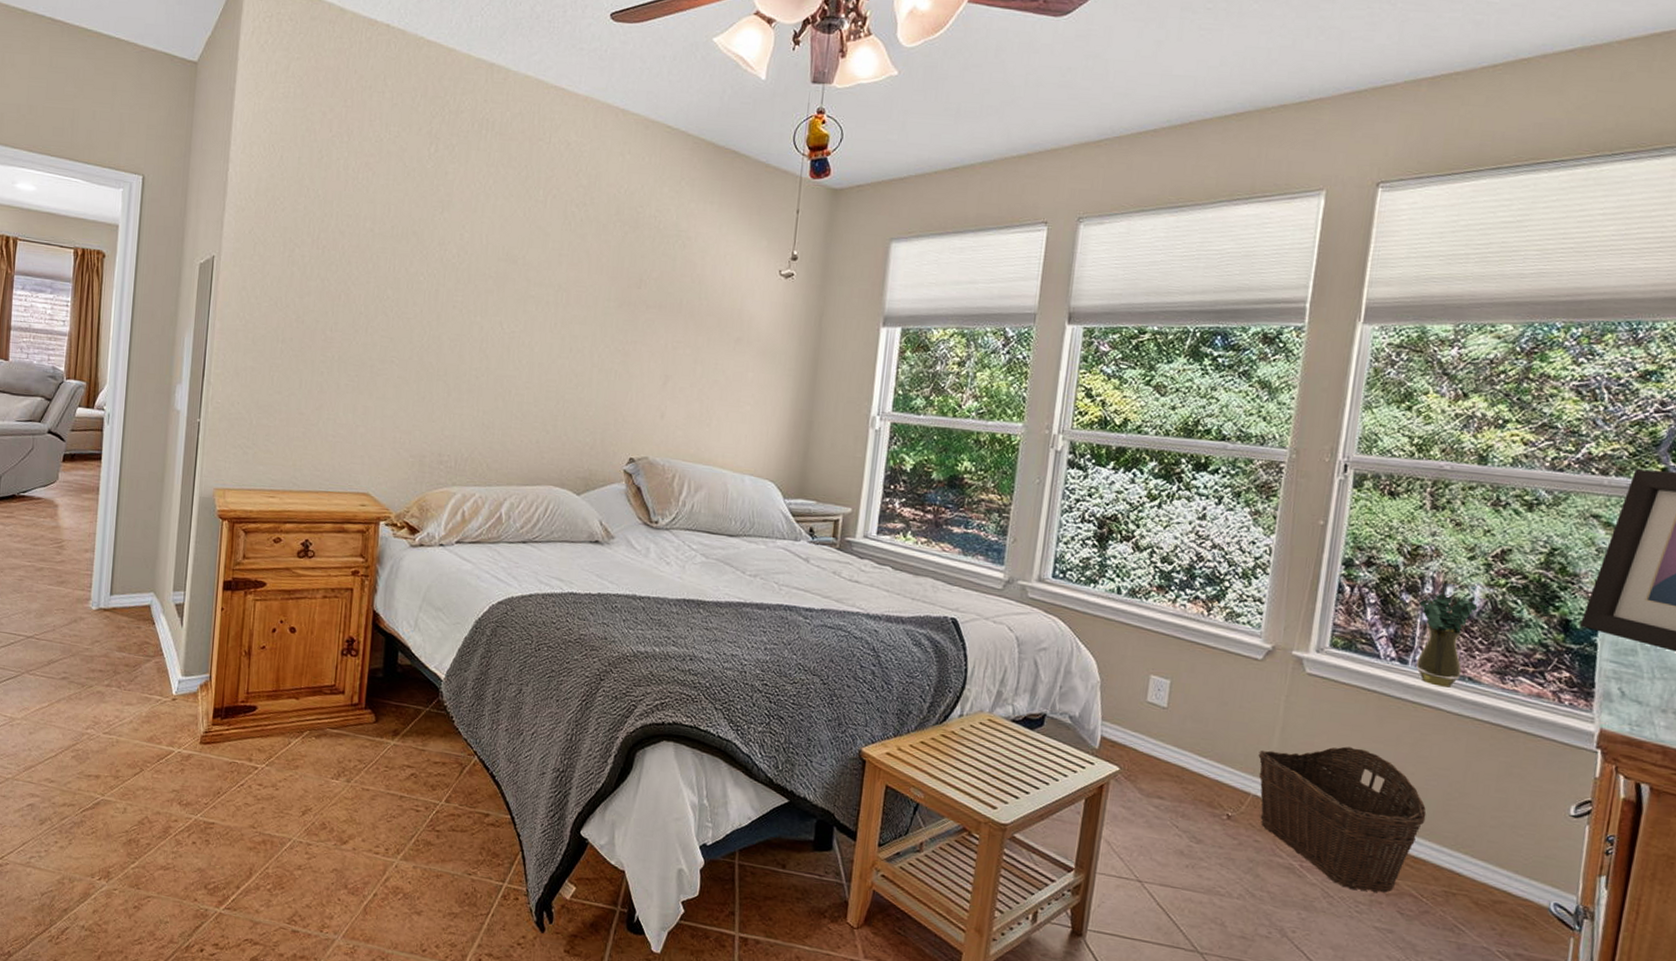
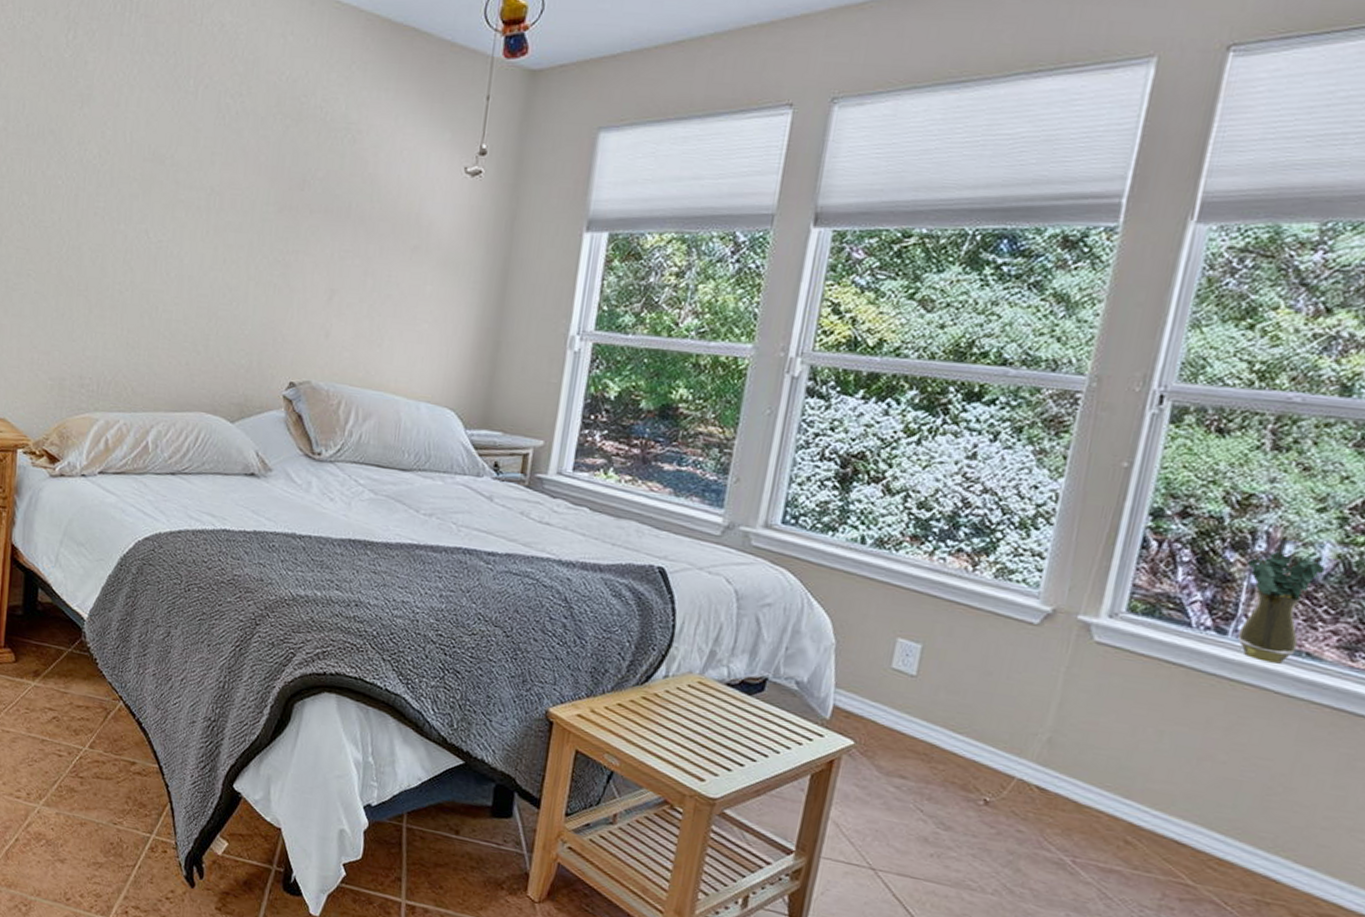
wicker basket: present [1258,746,1427,893] -> none [1025,728,1239,898]

